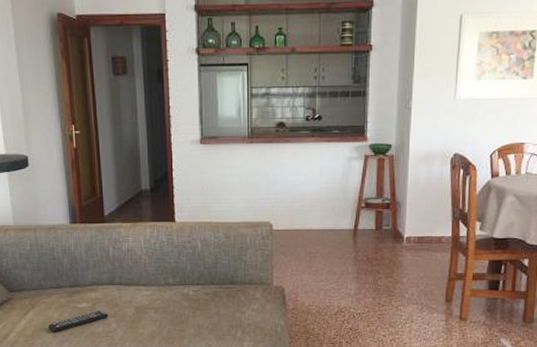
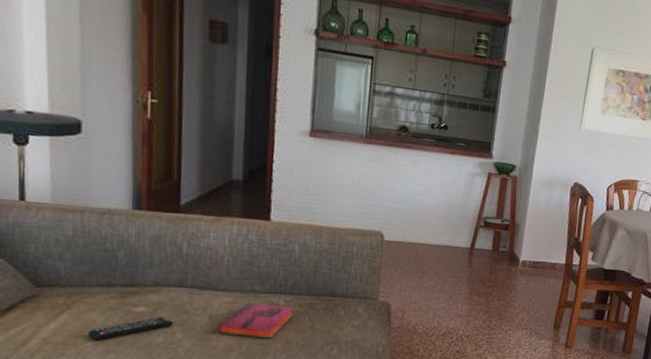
hardback book: none [143,295,202,325] -> present [218,303,294,339]

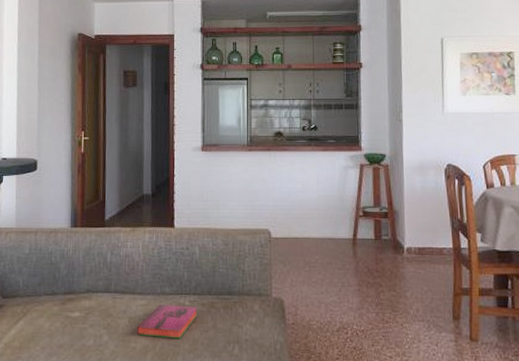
remote control: present [89,316,173,341] -> none [38,320,101,345]

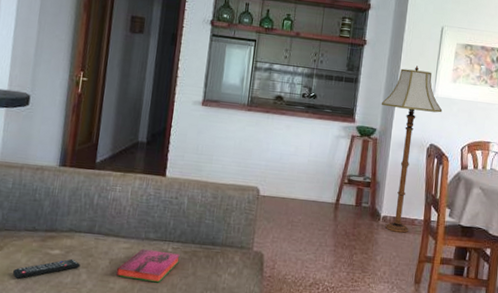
remote control: none [38,320,101,345] -> present [13,258,81,279]
floor lamp: none [387,82,456,264] -> present [381,66,443,233]

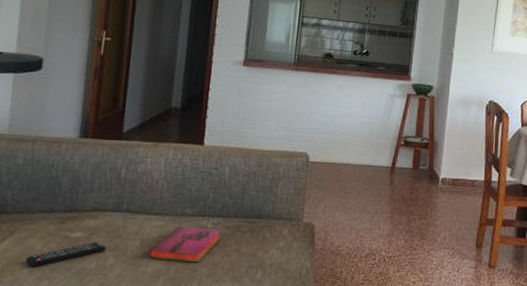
floor lamp: present [381,66,443,233] -> none [438,19,502,195]

